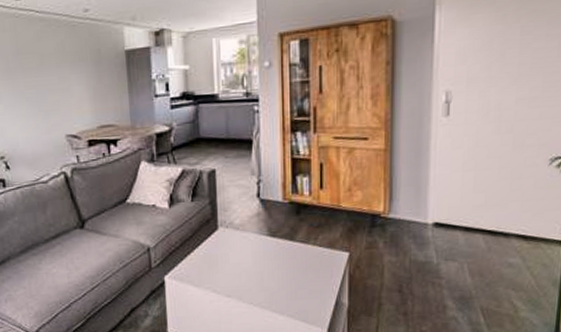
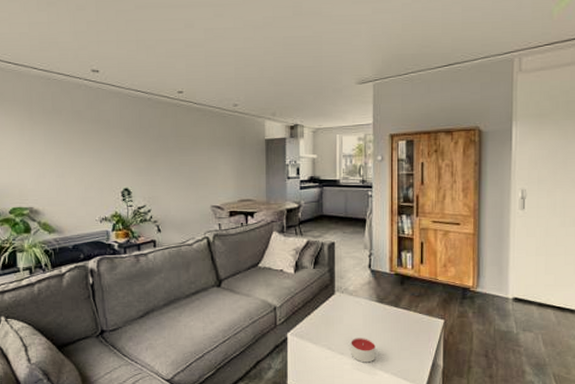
candle: none [239,277,268,305] -> present [351,338,375,363]

